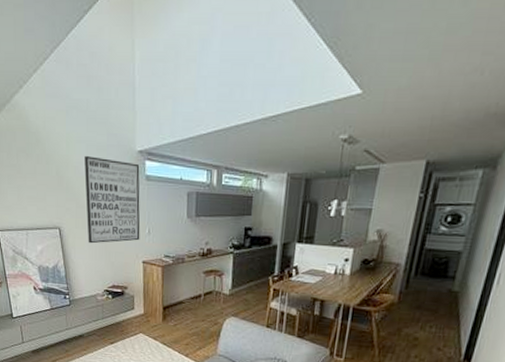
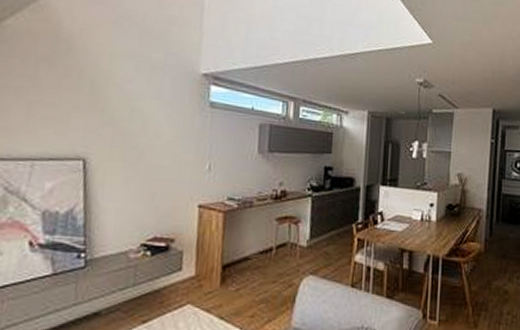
wall art: present [85,156,140,244] -> none [124,74,203,181]

